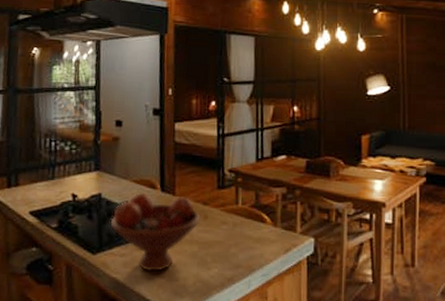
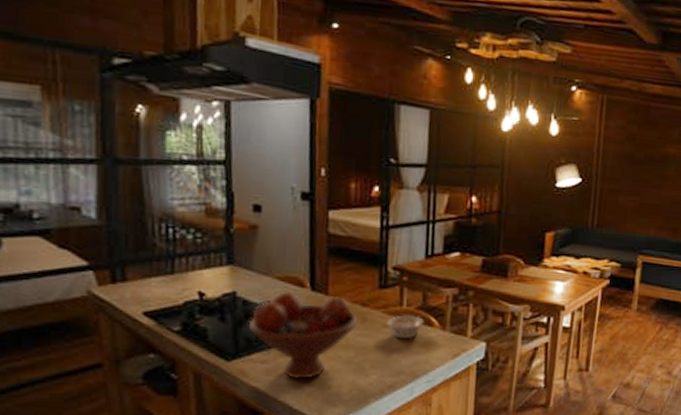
legume: none [225,212,263,235] -> present [387,315,430,340]

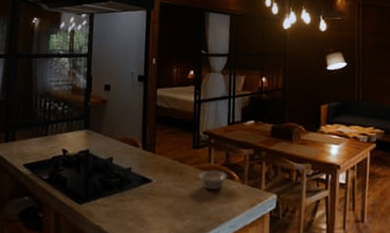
fruit bowl: present [248,291,358,379] -> none [96,150,177,221]

